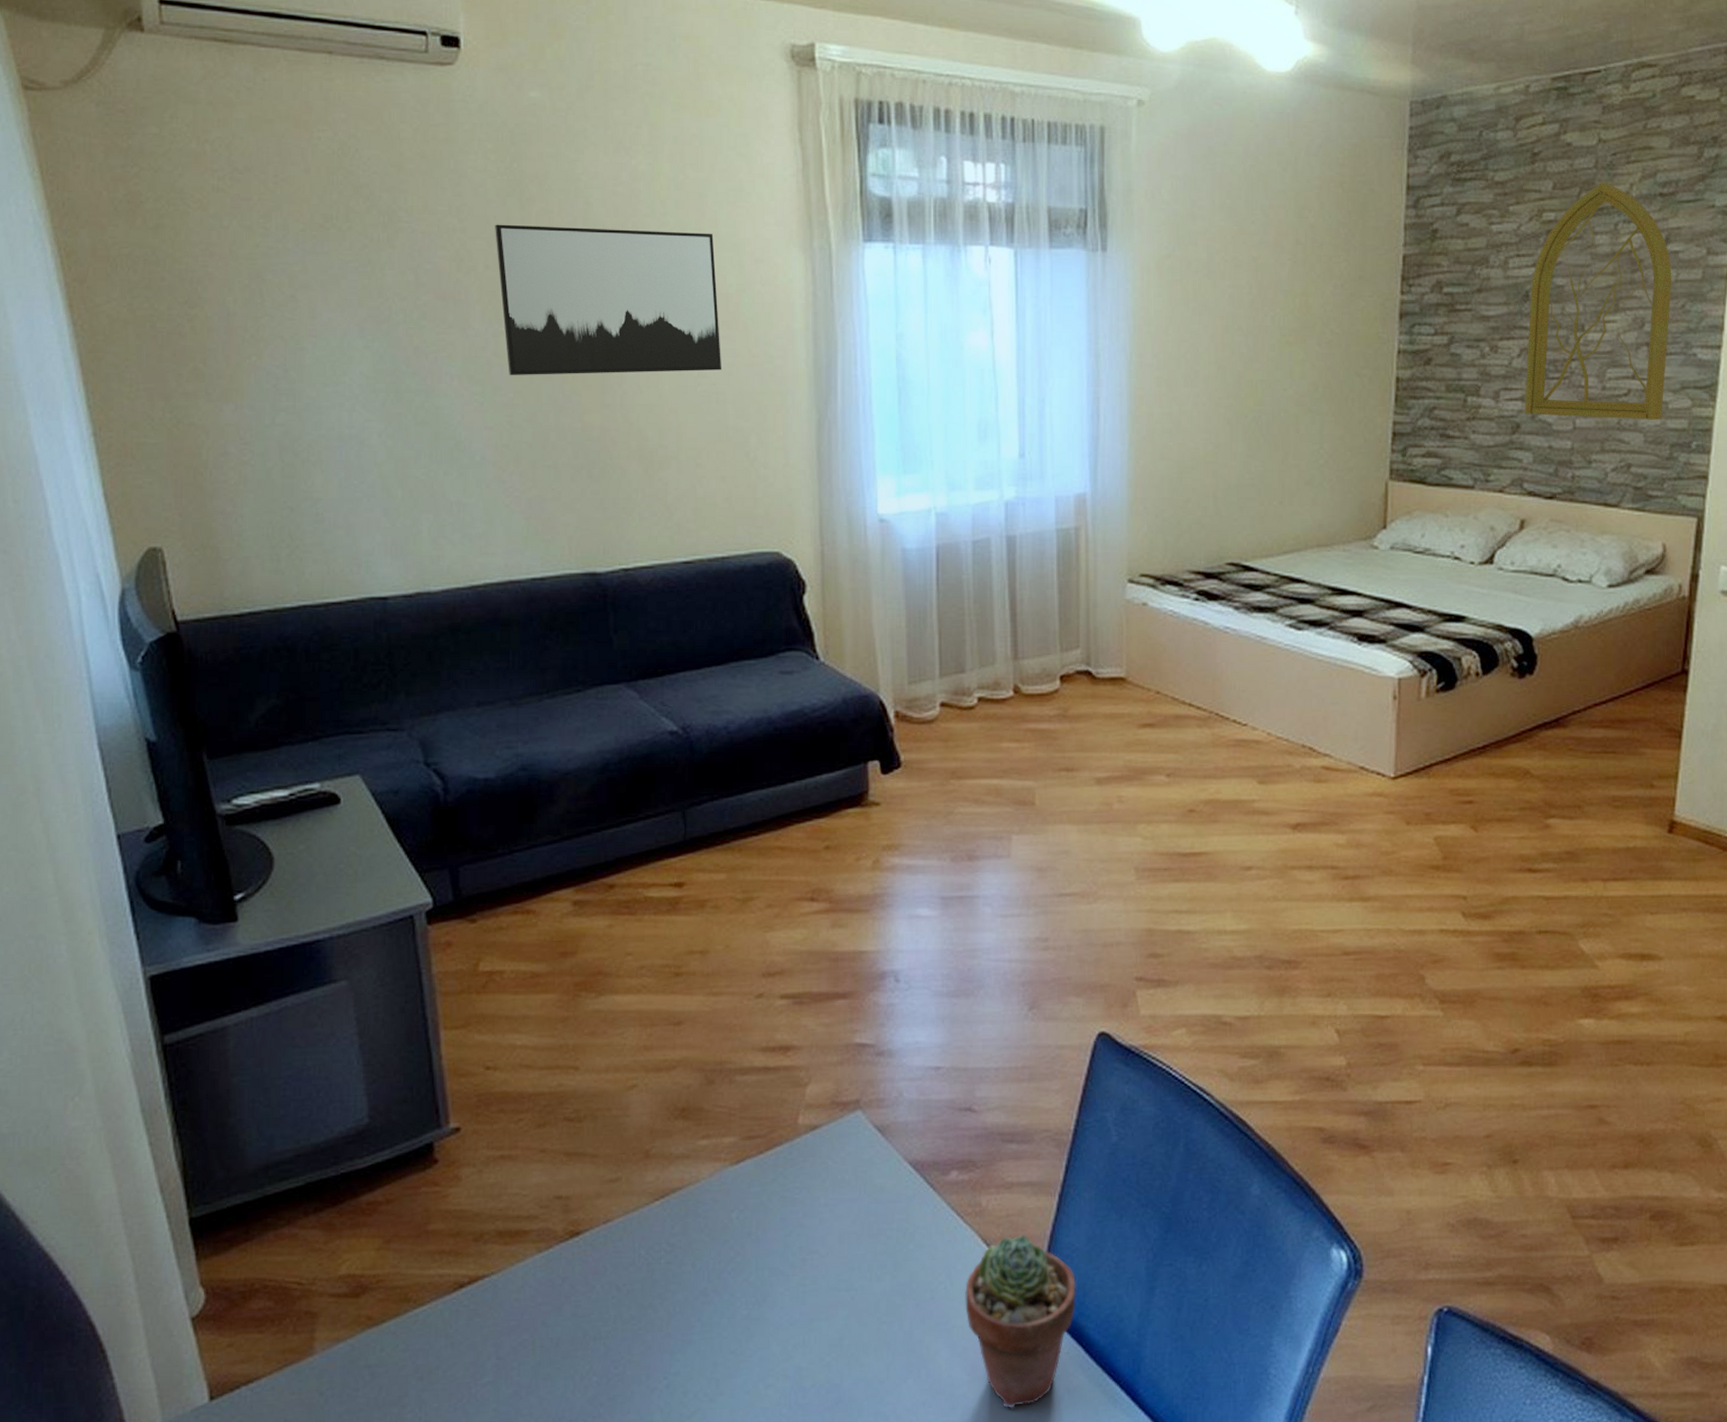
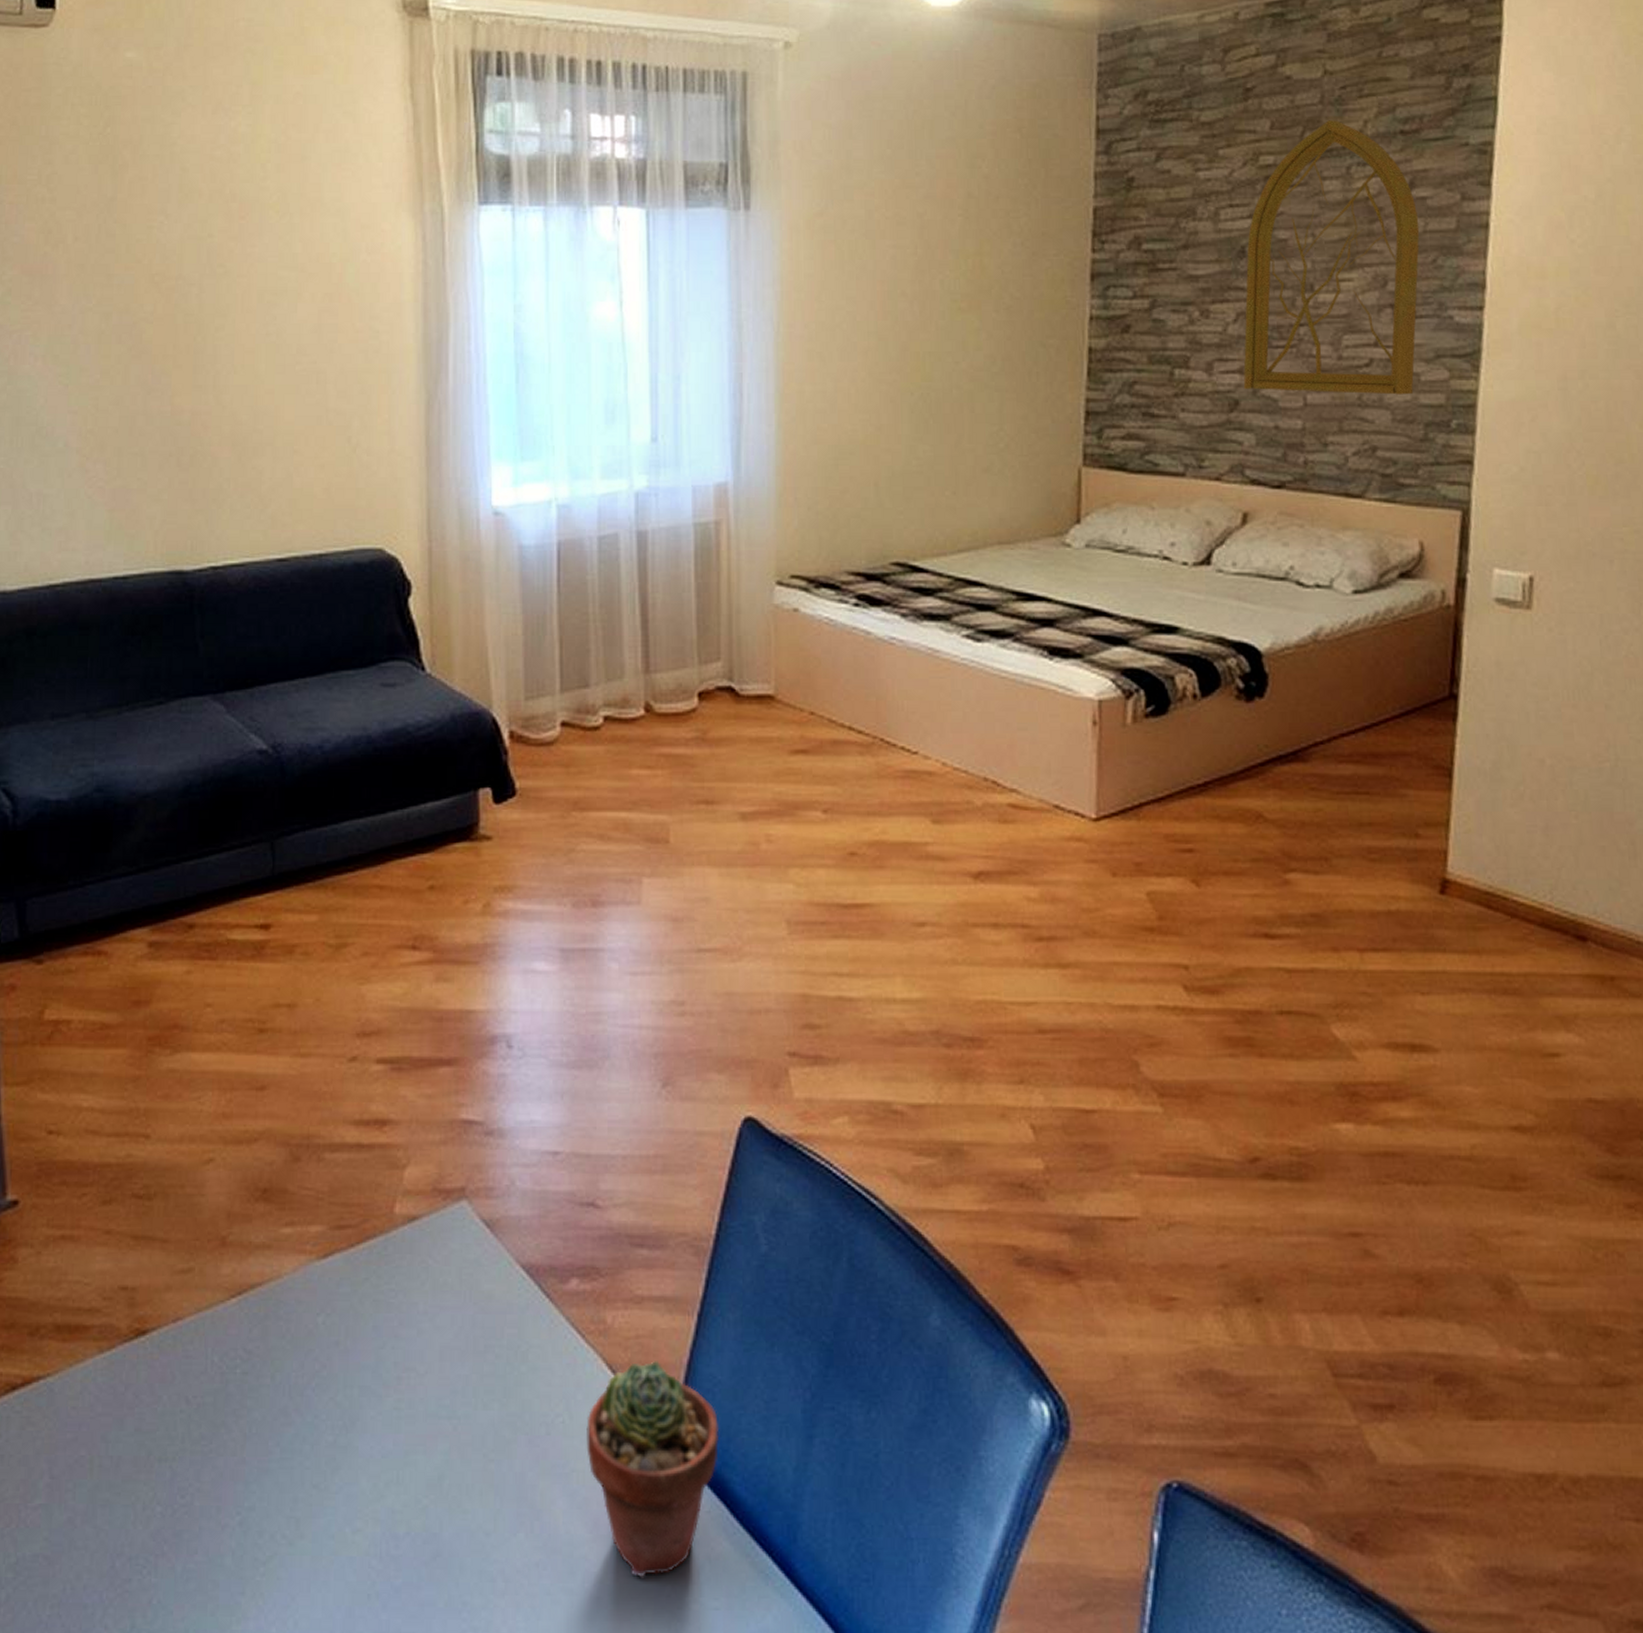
wall art: present [495,224,722,375] -> none [85,193,324,355]

